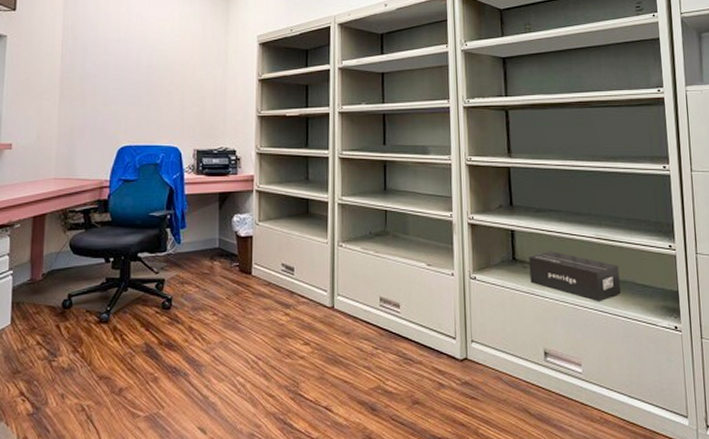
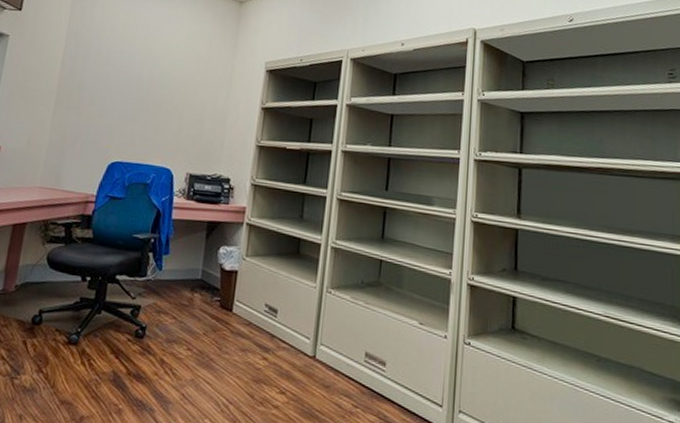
box: present [529,251,621,303] -> none [529,324,626,386]

